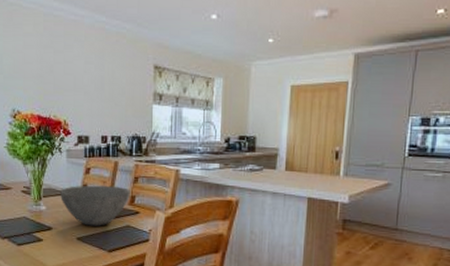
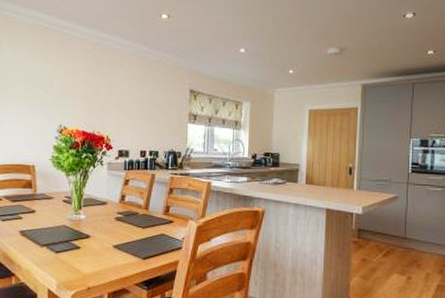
bowl: present [59,185,130,226] -> none [99,195,165,235]

